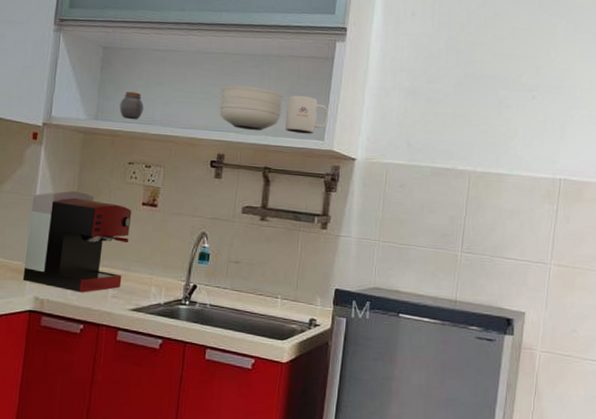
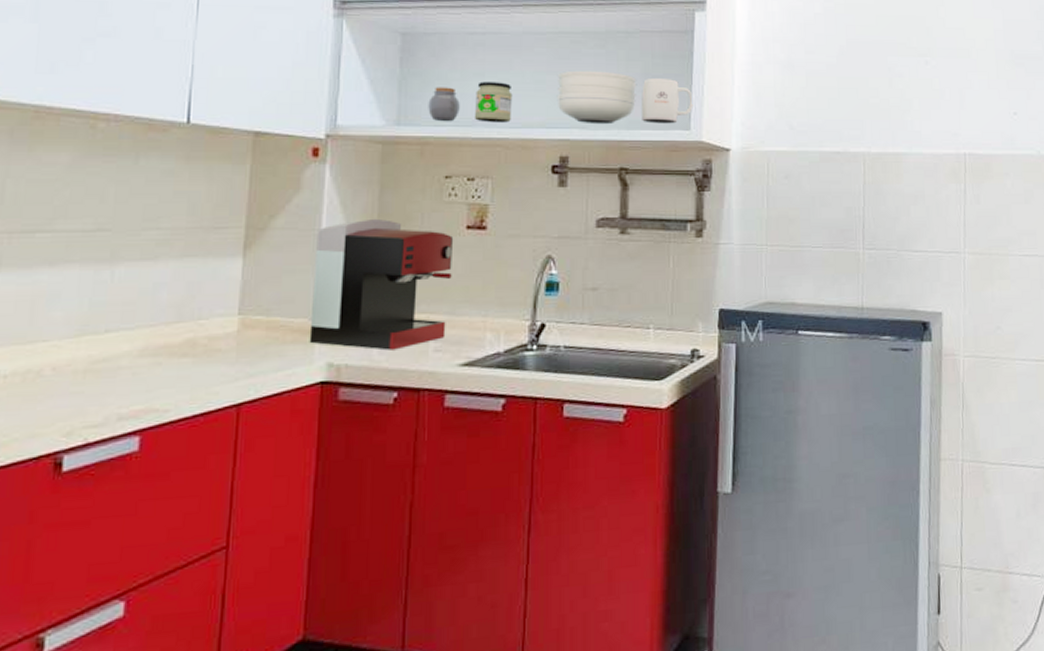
jar: none [153,89,185,124] -> present [474,81,513,123]

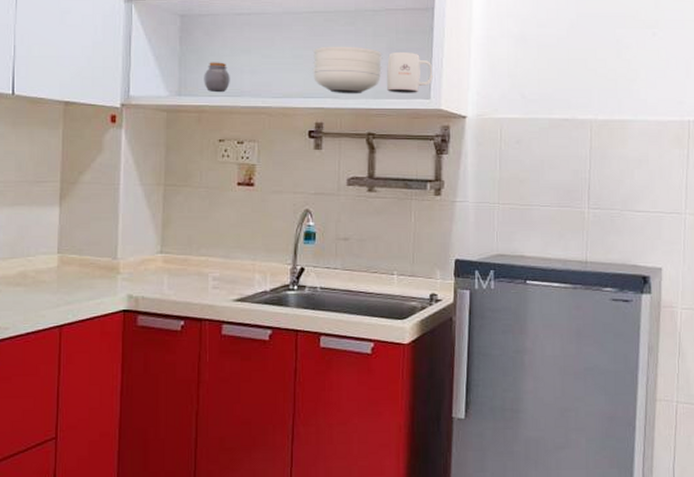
coffee maker: present [309,218,454,351] -> none [113,175,227,286]
jar: present [474,81,513,123] -> none [242,57,275,93]

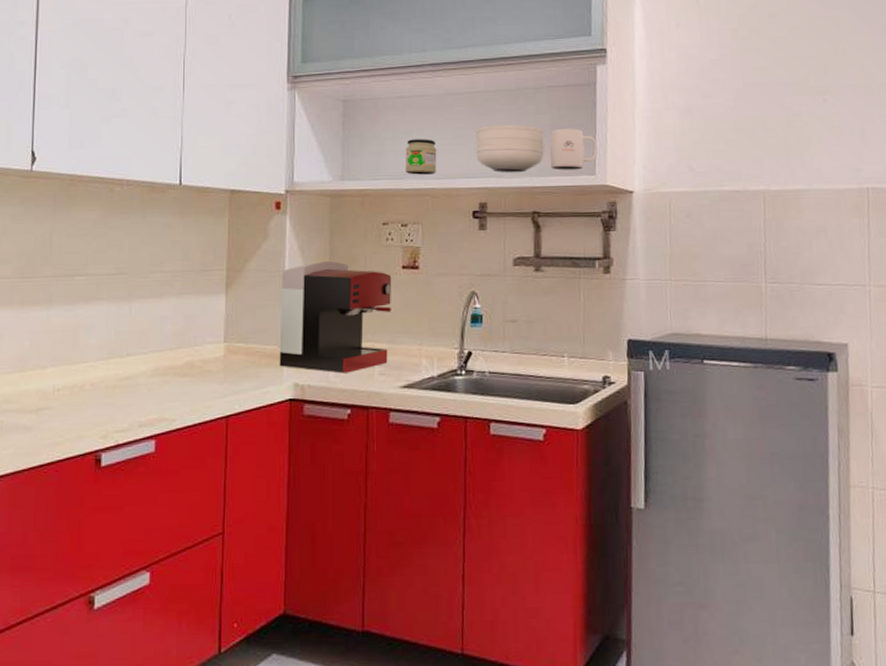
coffee maker: none [113,175,227,286] -> present [279,260,392,374]
jar: present [204,62,231,93] -> none [366,145,394,176]
jar: none [242,57,275,93] -> present [405,139,437,175]

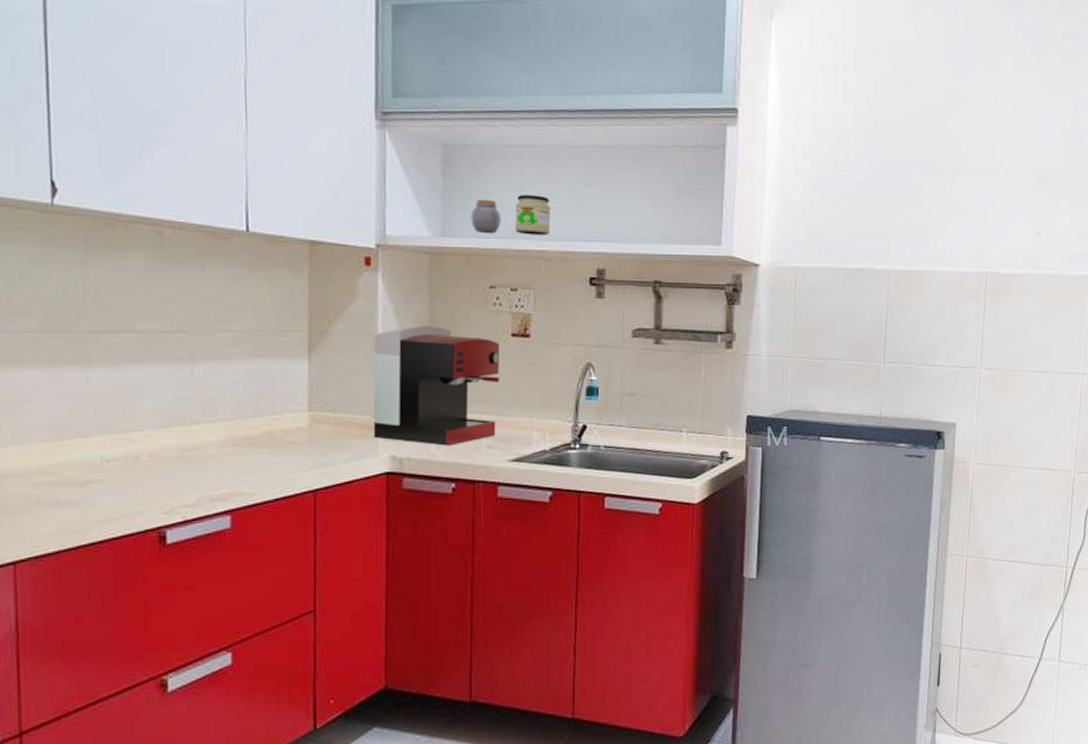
jar: none [366,145,394,176] -> present [471,199,502,234]
bowl: present [475,124,546,173] -> none [593,184,670,239]
mug: present [550,128,599,170] -> none [674,192,725,239]

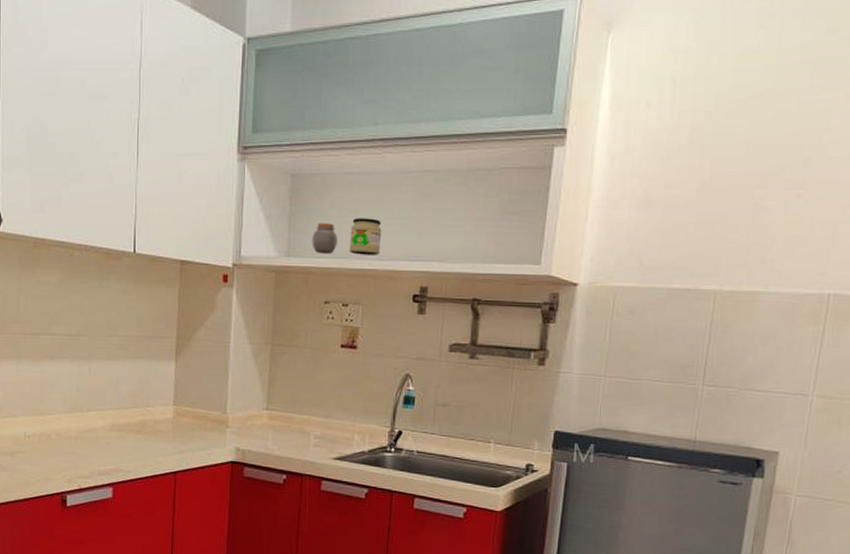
coffee maker: present [373,325,500,446] -> none [222,335,331,442]

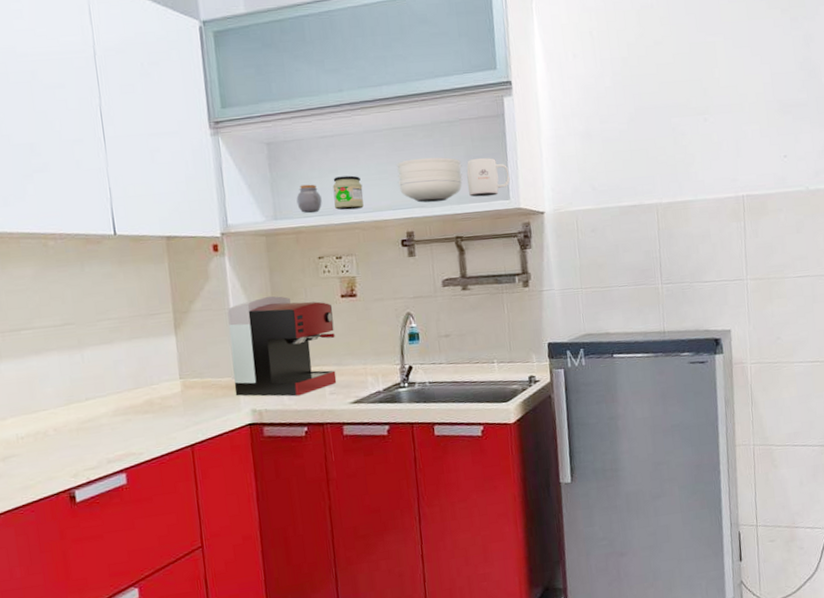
coffee maker: none [222,335,331,442] -> present [227,295,337,397]
bowl: none [420,207,494,258] -> present [397,157,463,203]
mug: none [496,213,547,258] -> present [466,157,511,197]

